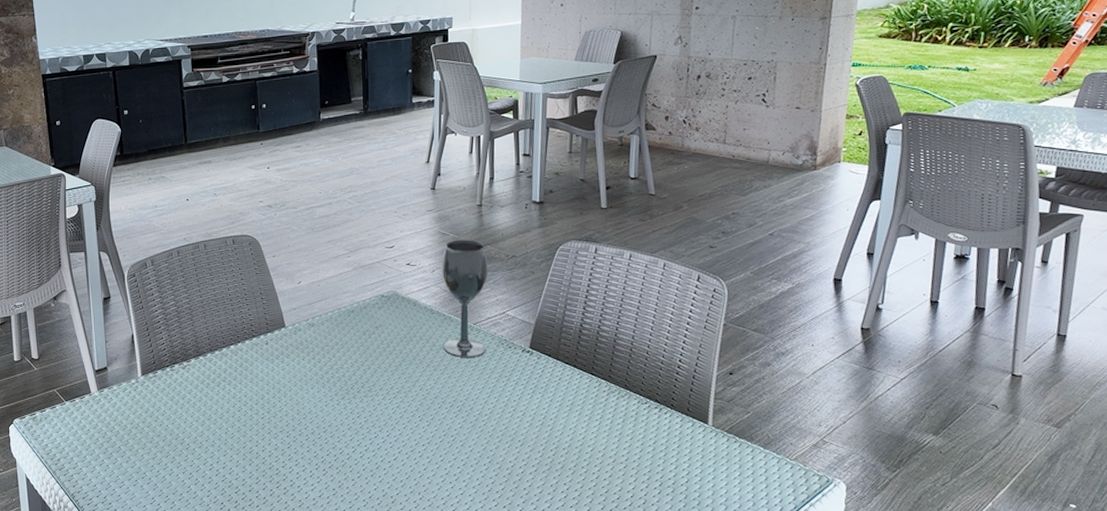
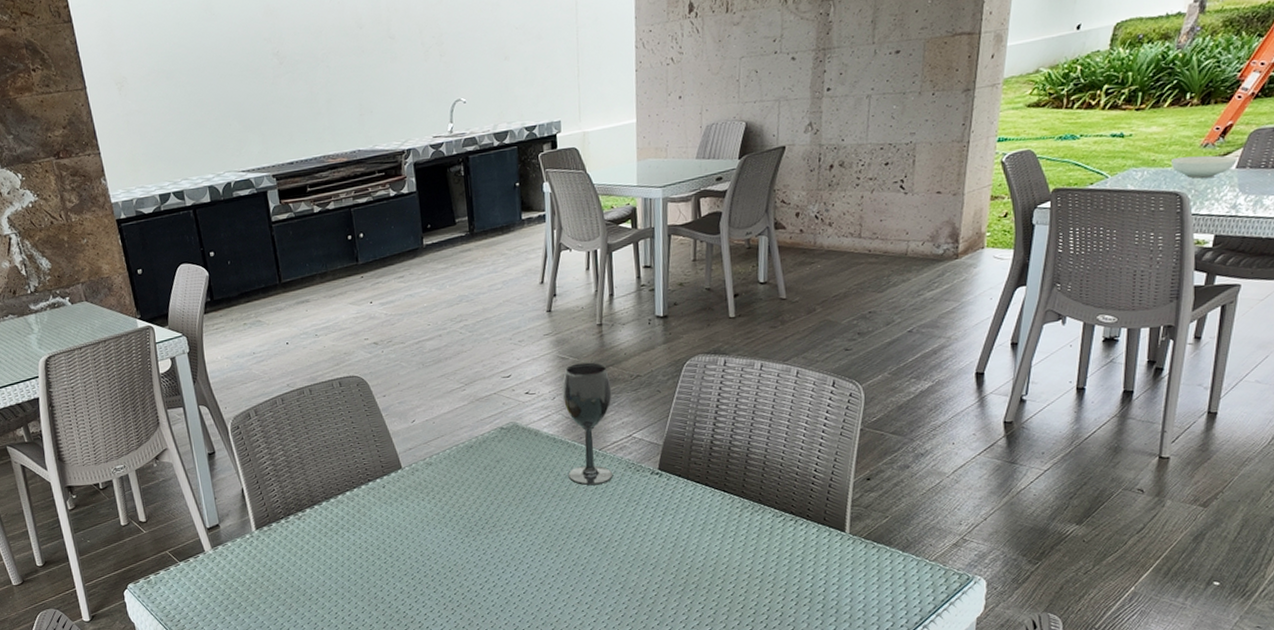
bowl: none [1012,93,1075,114] -> present [1170,155,1237,179]

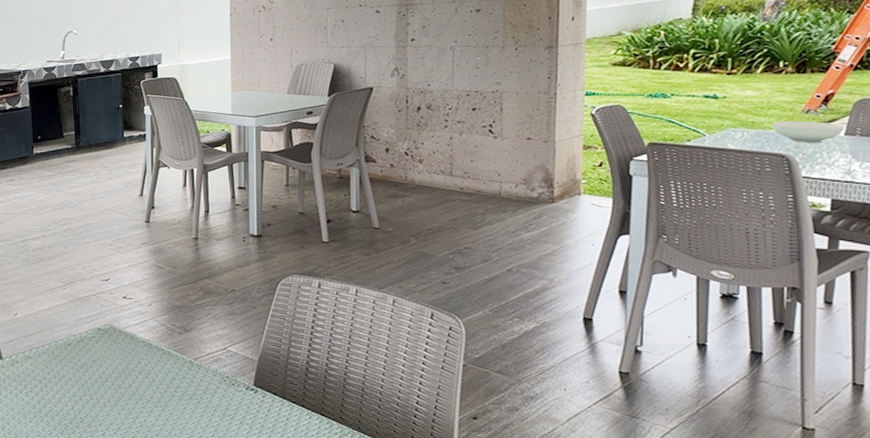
wine glass: present [562,362,614,486] -> none [158,273,208,395]

